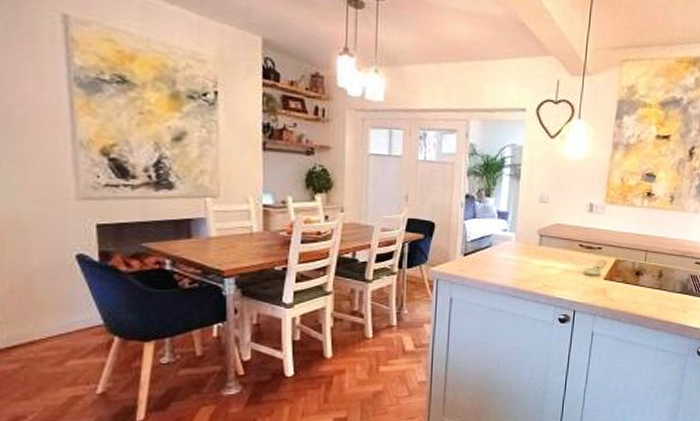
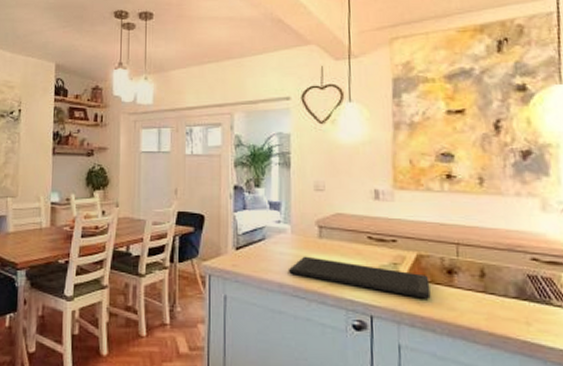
cutting board: none [509,261,622,295] -> present [288,256,431,299]

